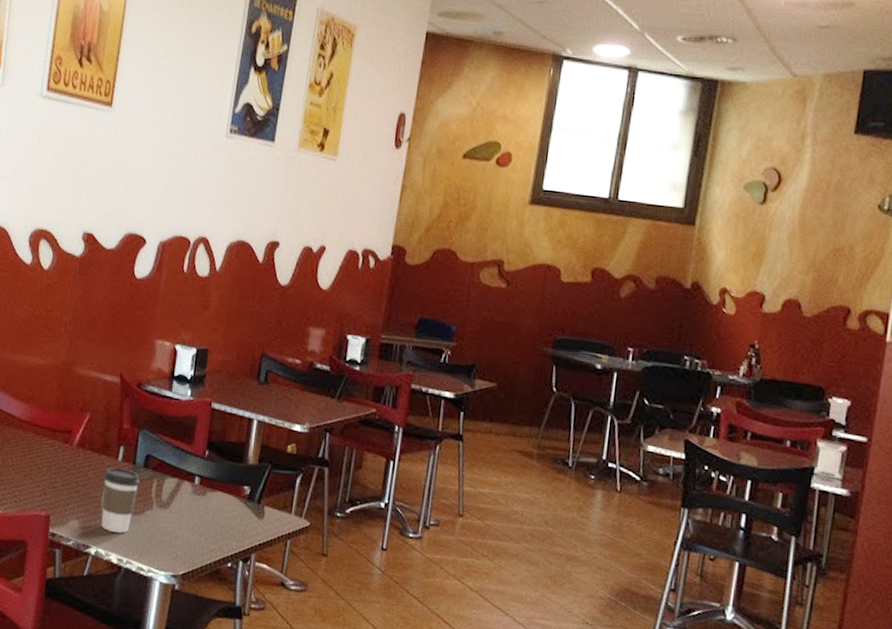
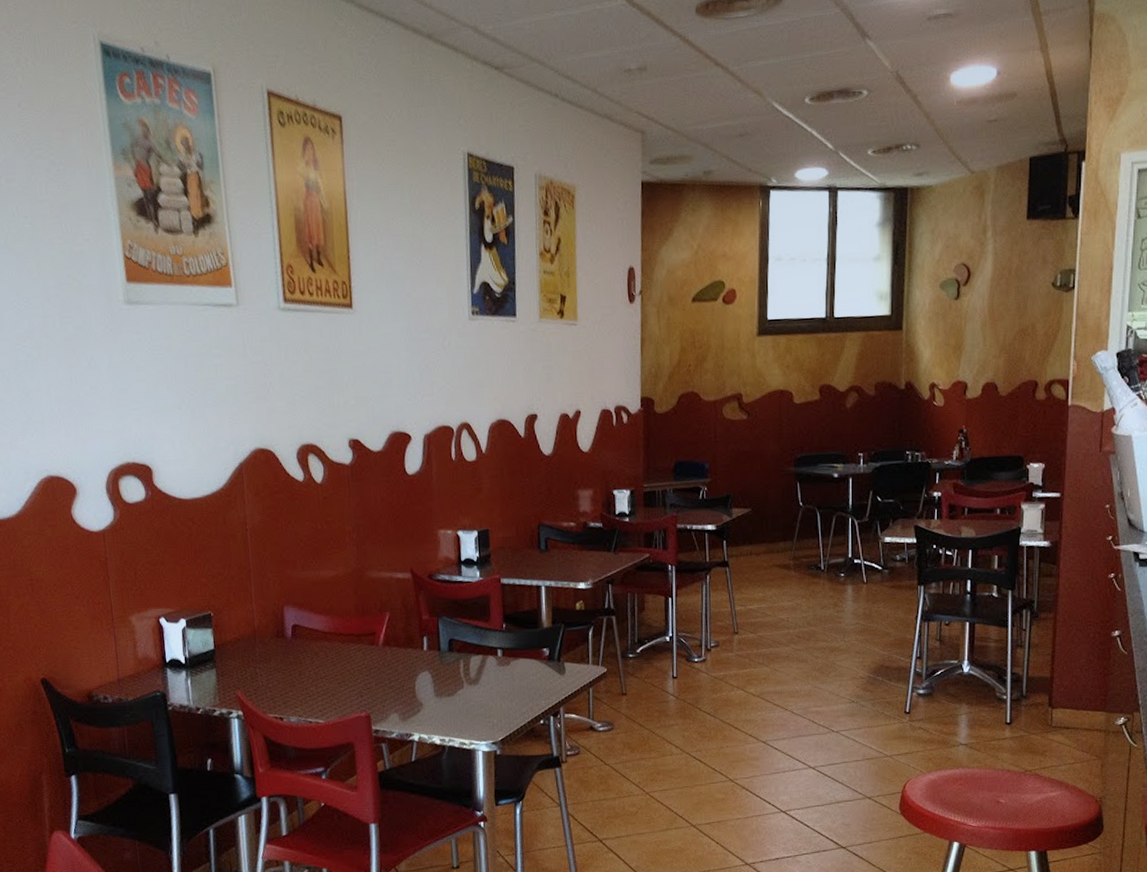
coffee cup: present [101,467,140,534] -> none [413,656,448,717]

